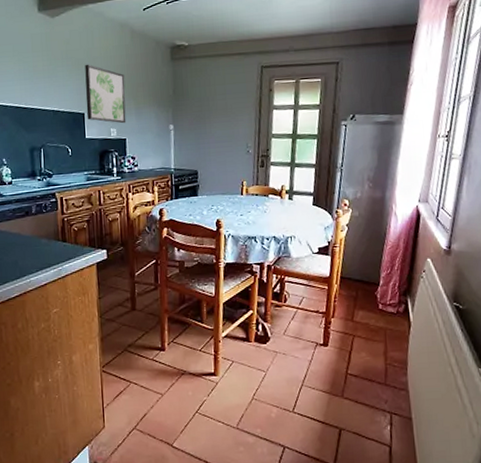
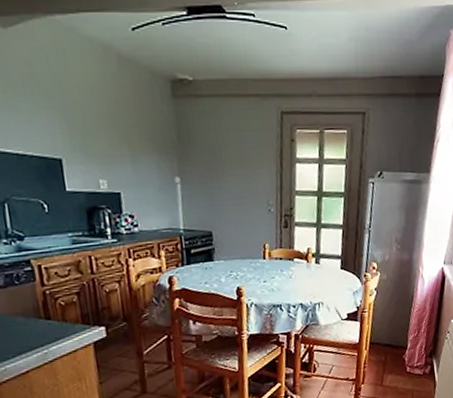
wall art: present [85,64,126,124] -> none [57,95,120,174]

